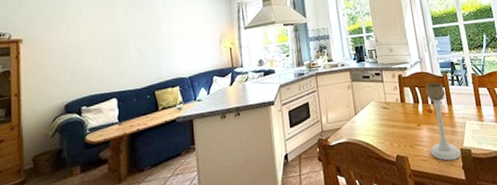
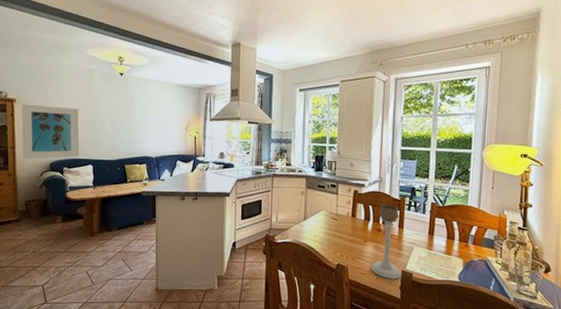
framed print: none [29,38,100,105] -> present [21,104,80,159]

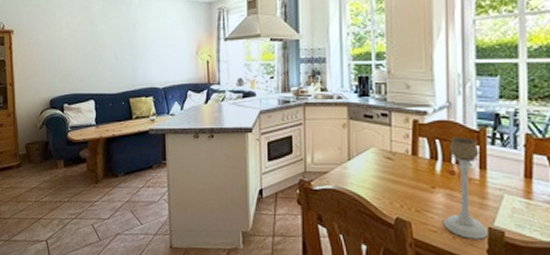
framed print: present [21,104,80,159] -> none [19,35,80,96]

